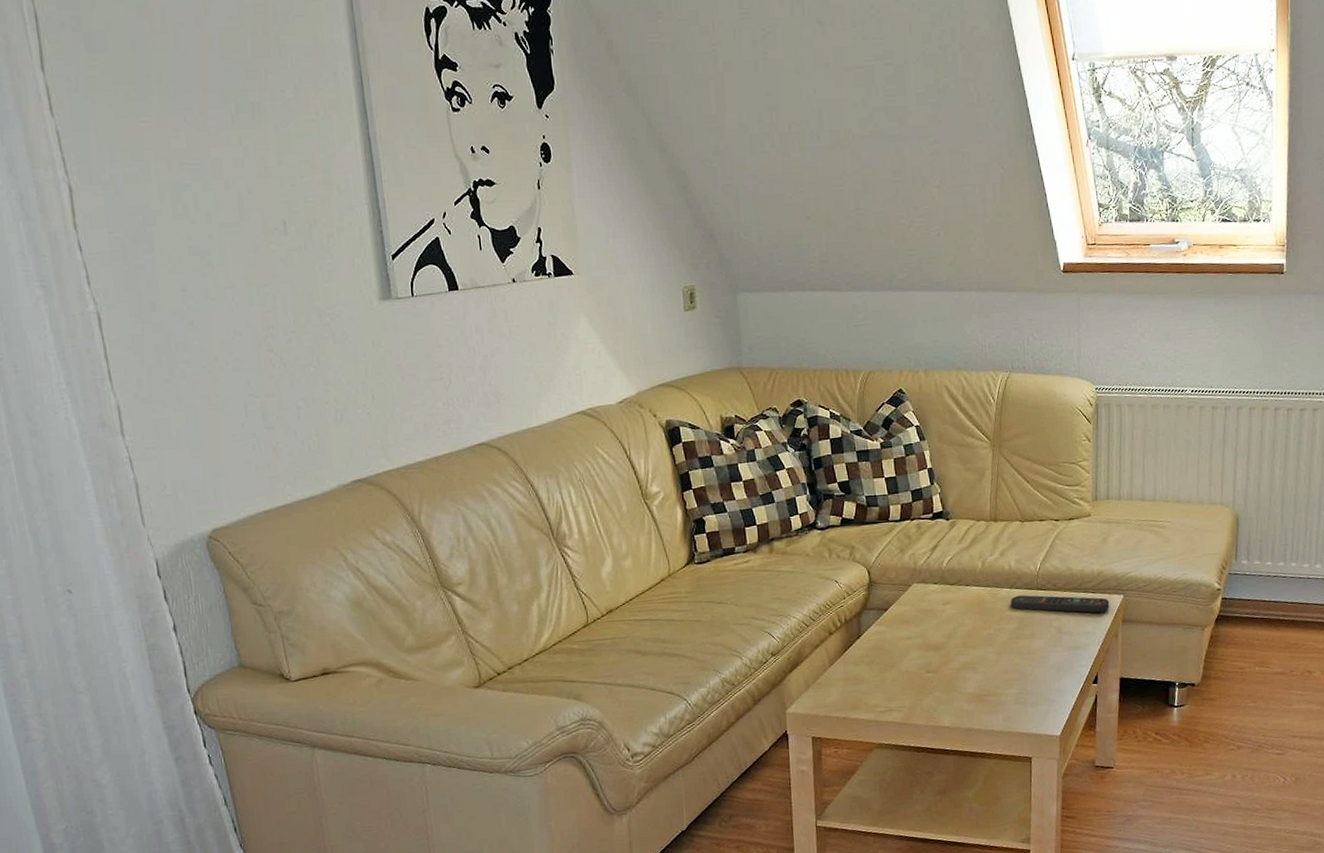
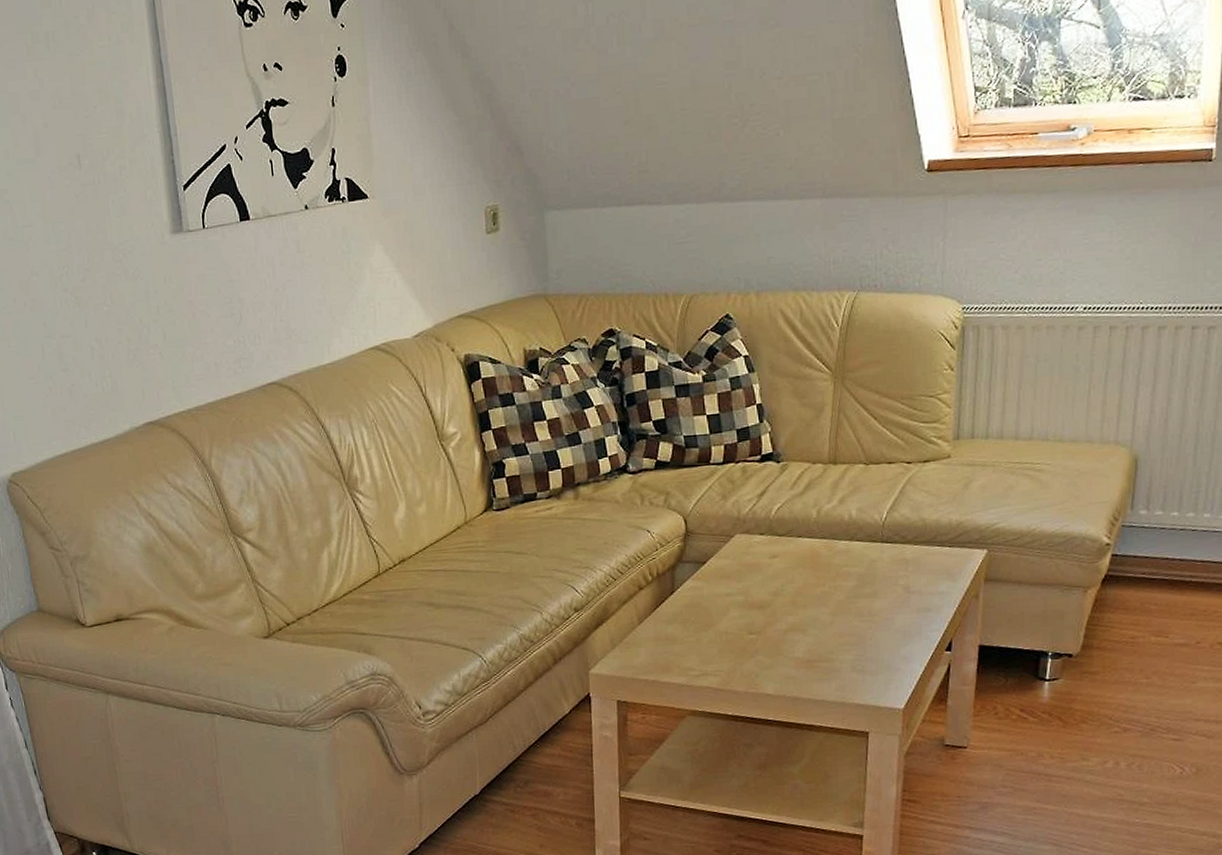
remote control: present [1010,595,1110,613] -> none [850,548,970,570]

